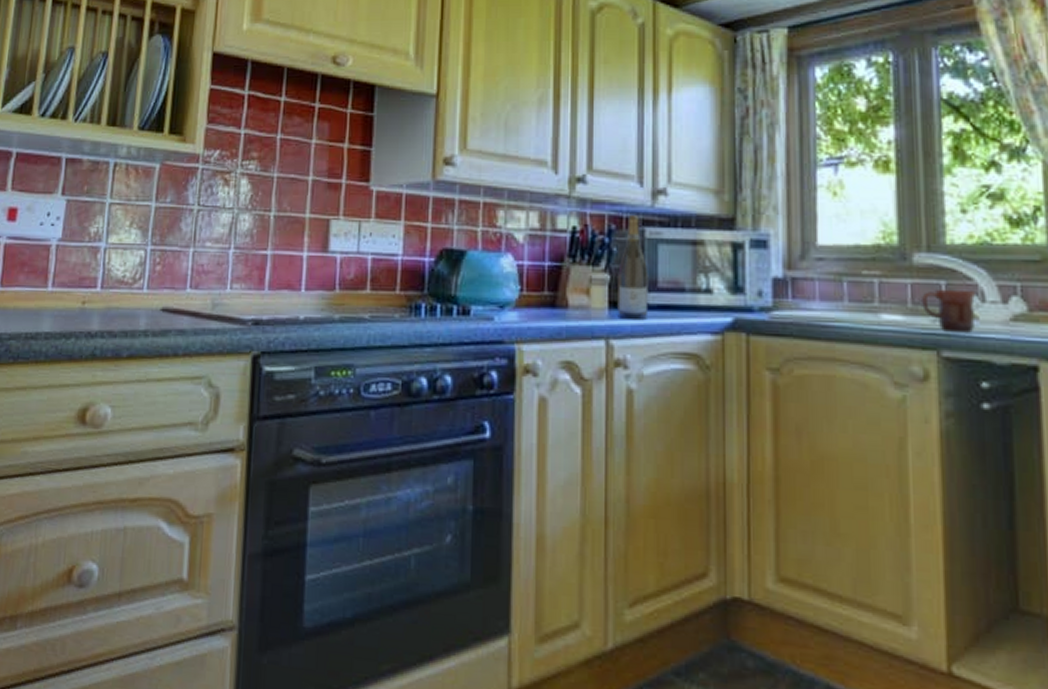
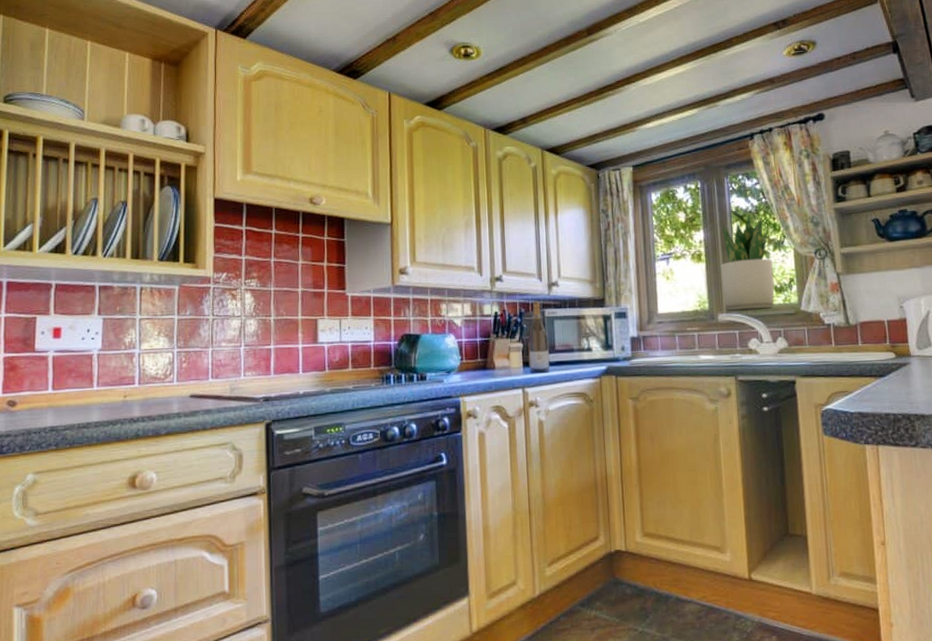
planter: none [921,107,1008,252] -> present [721,215,775,312]
mug: present [922,290,977,334] -> none [724,336,757,365]

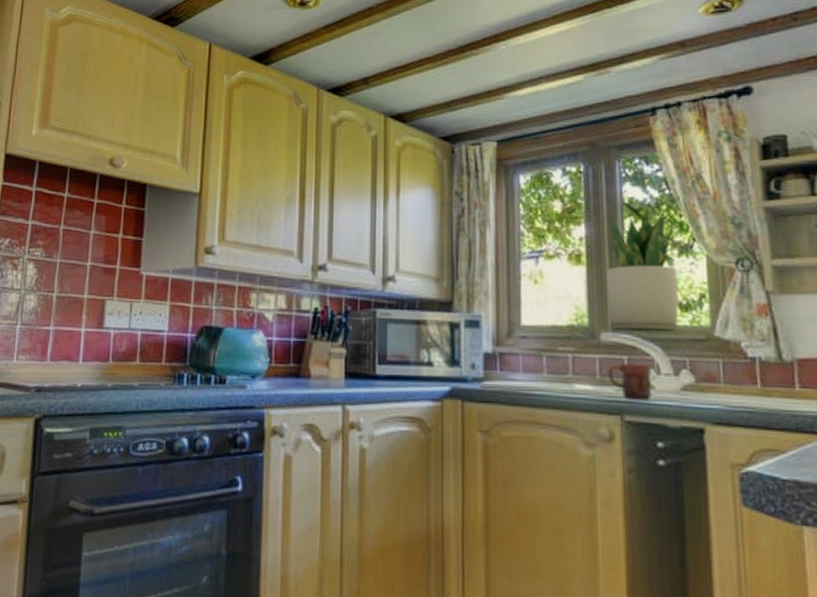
wine bottle: present [528,302,550,374] -> none [352,299,379,389]
mug: none [724,336,757,365] -> present [608,364,653,402]

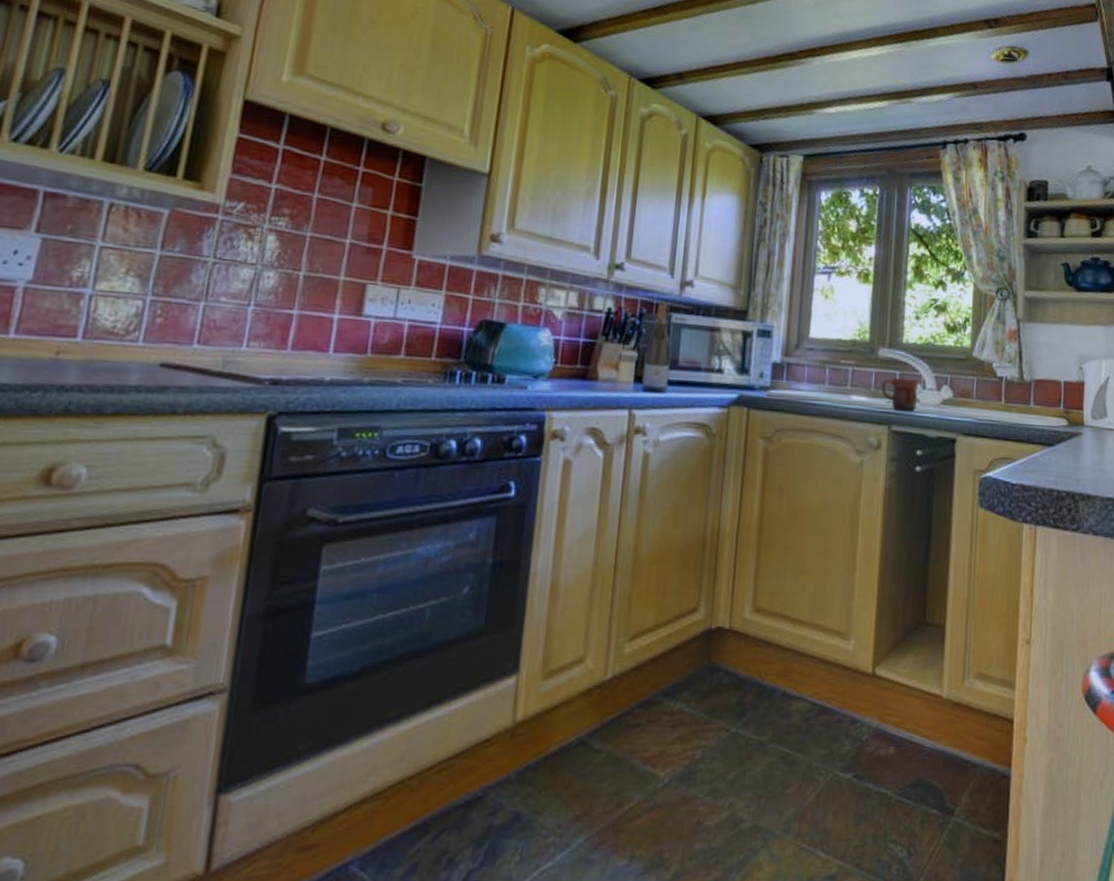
wine bottle: none [352,299,379,389] -> present [641,302,672,394]
planter: present [607,210,679,333] -> none [888,237,949,351]

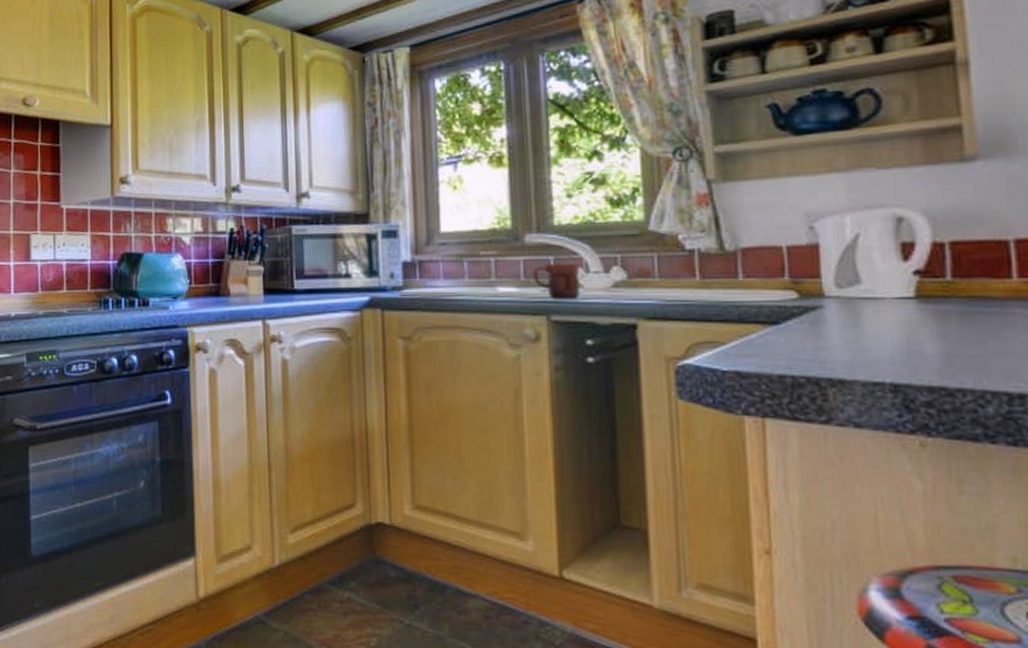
wine bottle: present [641,302,672,394] -> none [270,216,298,304]

